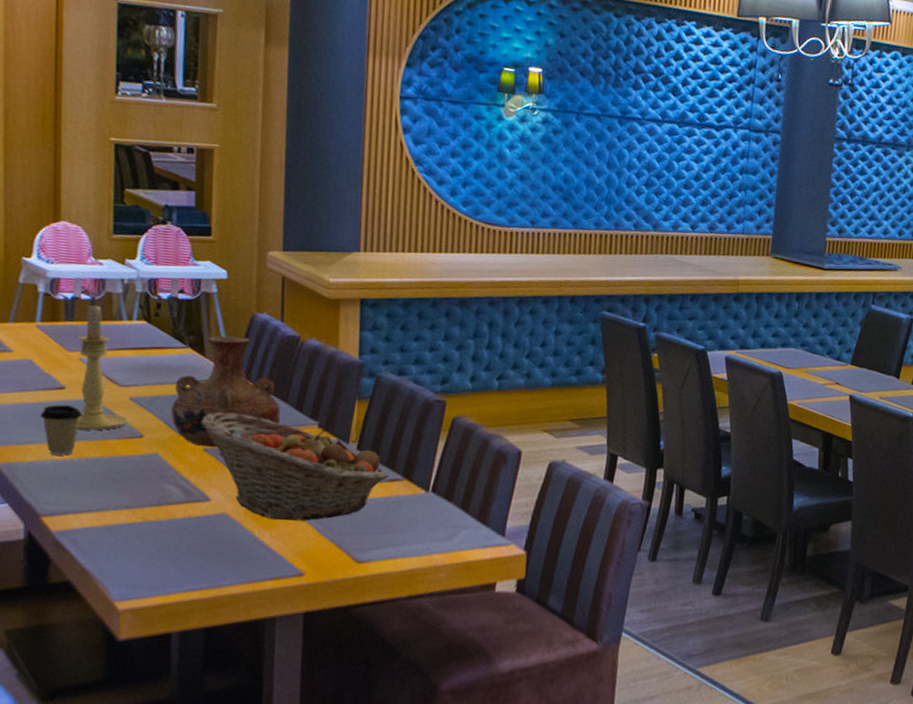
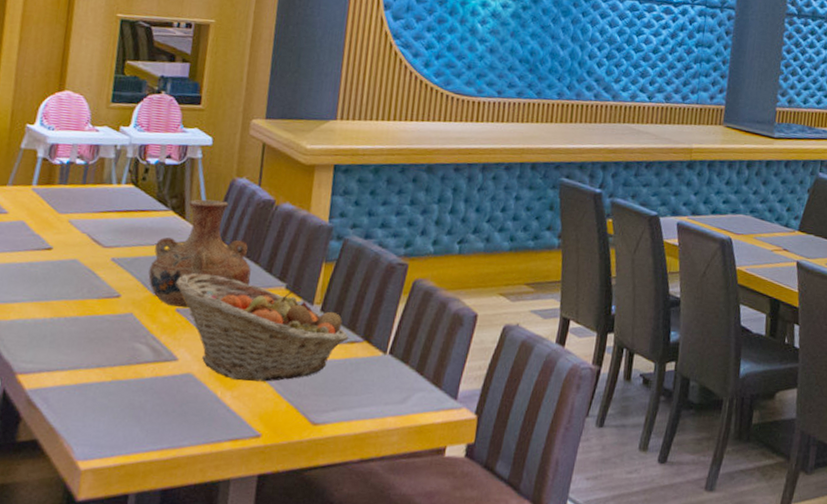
coffee cup: present [40,404,82,456] -> none [26,264,66,315]
candle holder: present [76,303,129,431] -> none [59,167,109,290]

